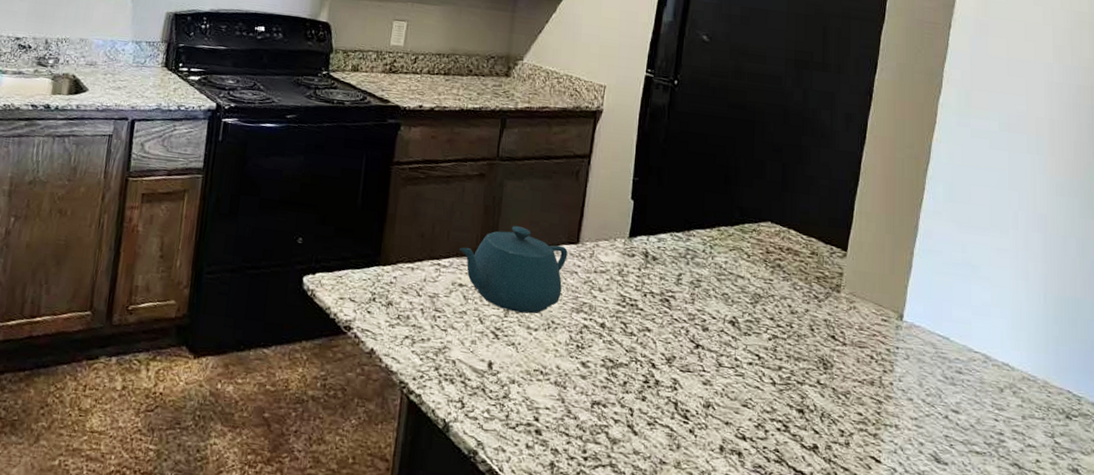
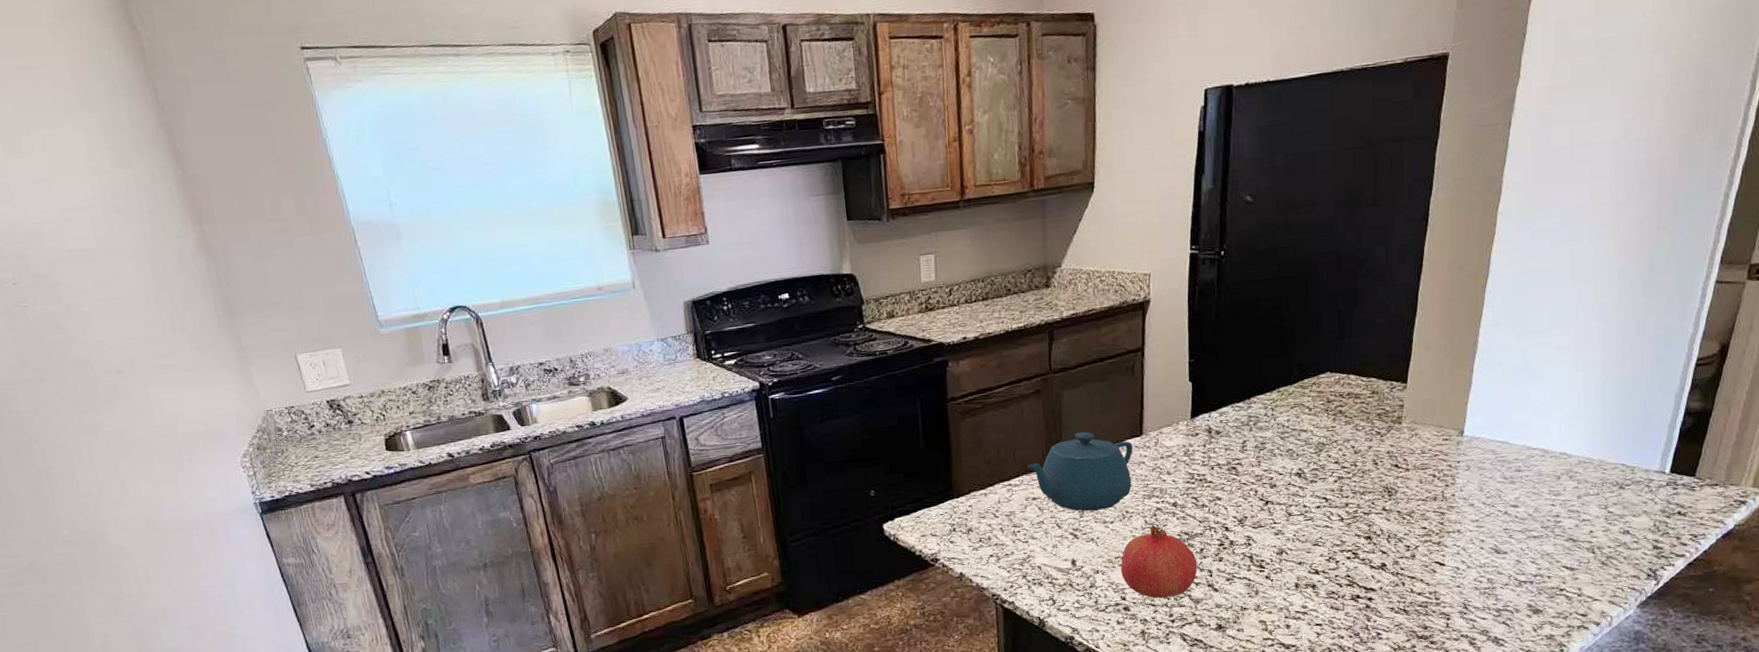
fruit: none [537,341,619,430] -> present [1120,524,1198,599]

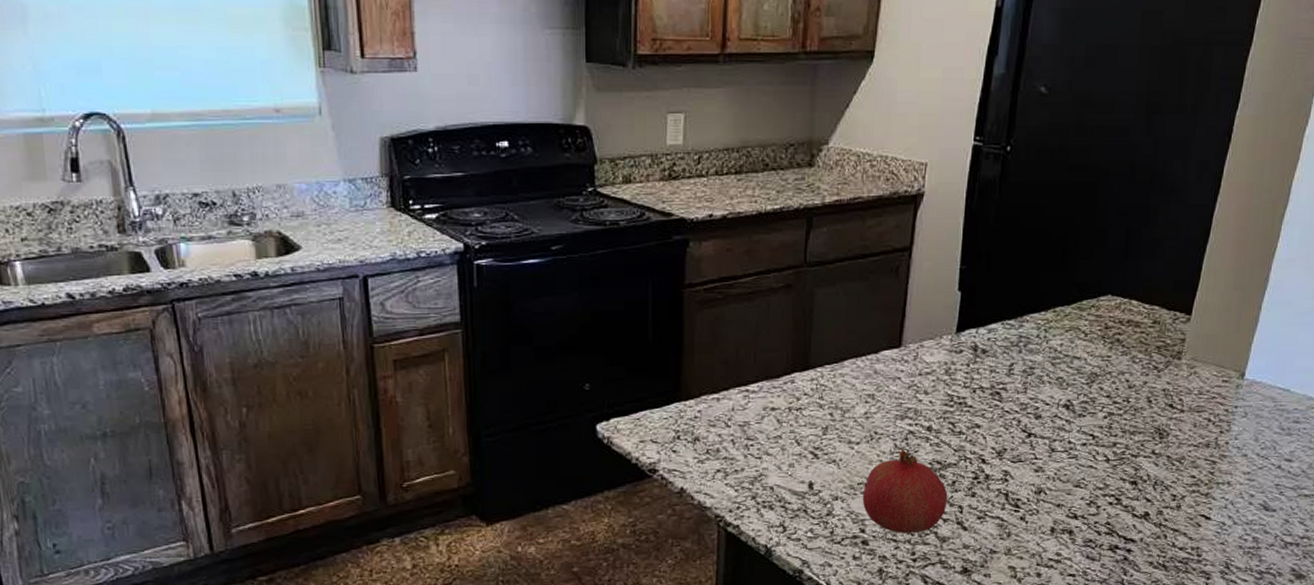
teapot: present [1027,431,1133,511] -> none [769,336,889,428]

